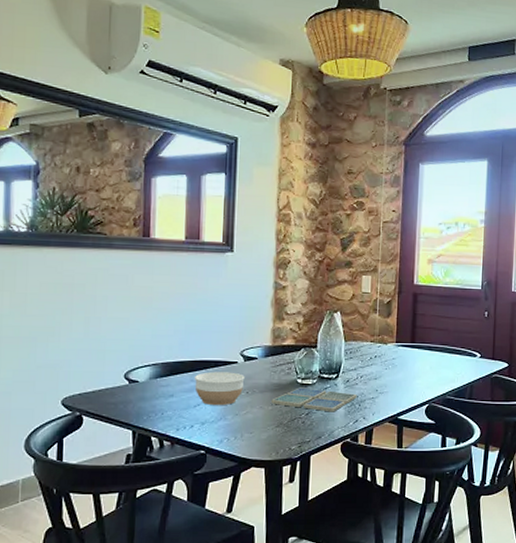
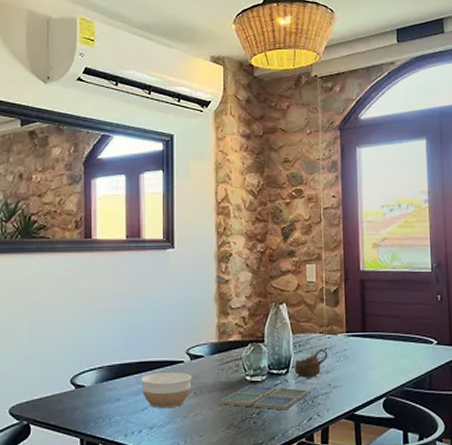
cup: none [344,356,377,383] -> present [294,349,328,378]

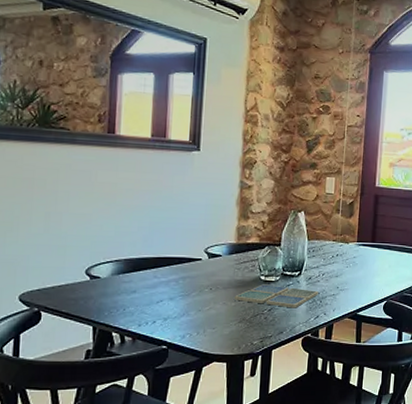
bowl: present [141,372,192,409] -> none [158,268,209,302]
cup: present [294,349,328,378] -> none [306,255,339,281]

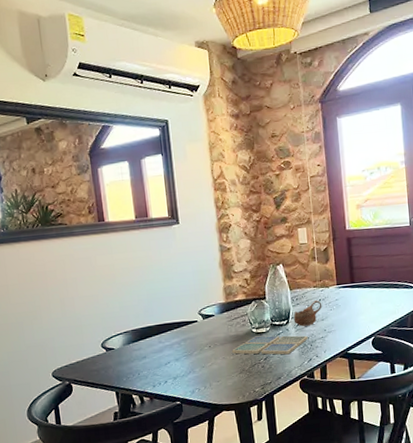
cup: none [306,255,339,281] -> present [293,300,322,326]

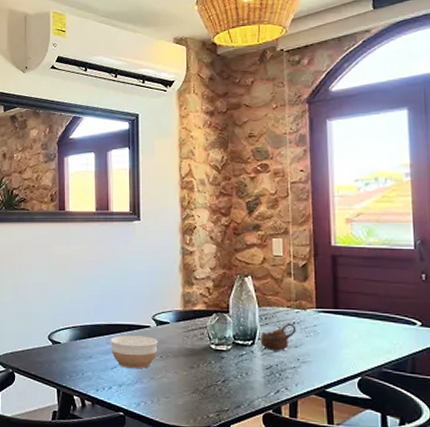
bowl: none [162,330,206,362] -> present [111,335,158,369]
drink coaster: present [232,335,308,355] -> none [186,353,277,381]

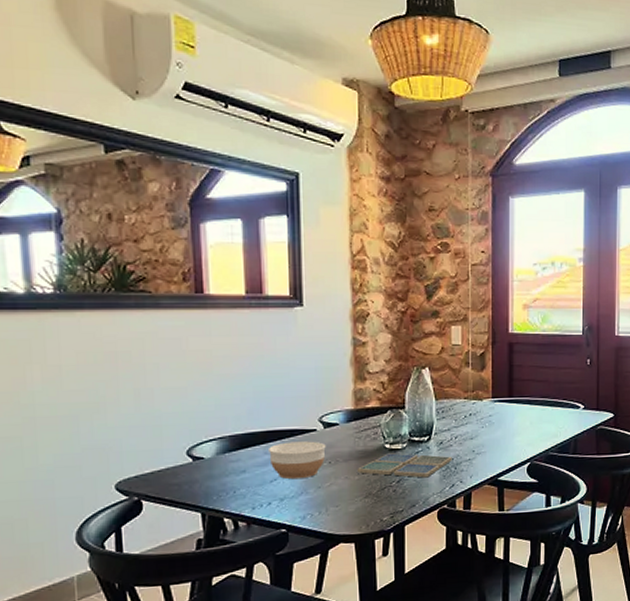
drink coaster: none [186,353,277,381] -> present [358,453,452,478]
cup: present [260,323,297,351] -> none [437,415,473,445]

